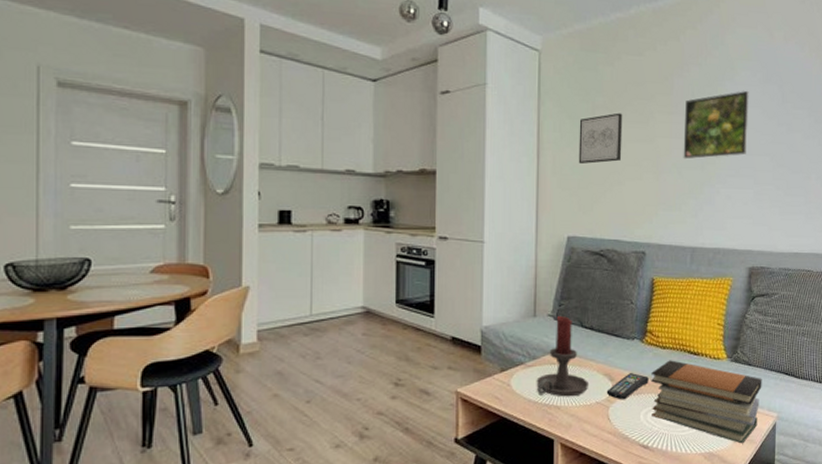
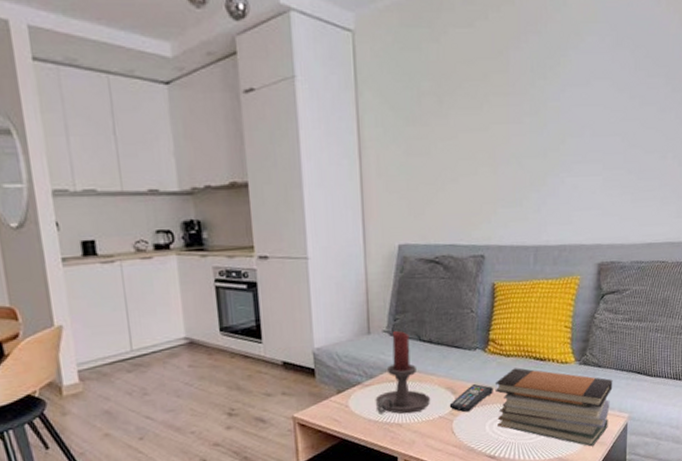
wall art: present [578,112,623,165] -> none [403,98,454,163]
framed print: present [683,90,749,160] -> none [522,59,596,147]

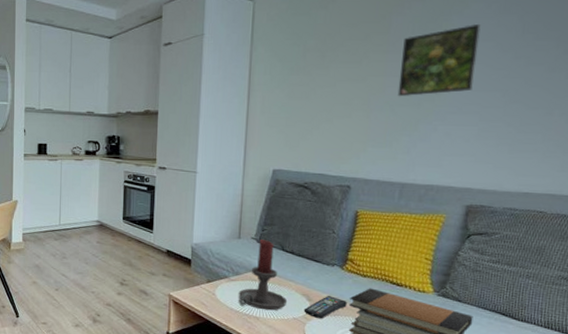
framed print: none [522,59,596,147] -> present [397,23,481,97]

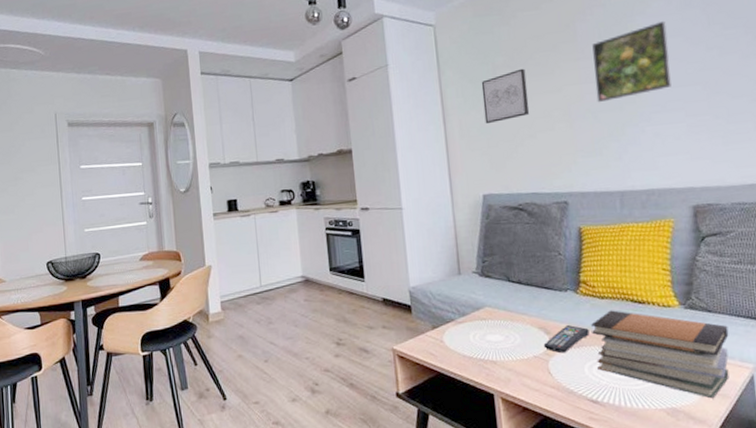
candle holder: present [238,240,288,311] -> none [468,272,524,352]
wall art: none [287,54,335,104] -> present [481,68,530,125]

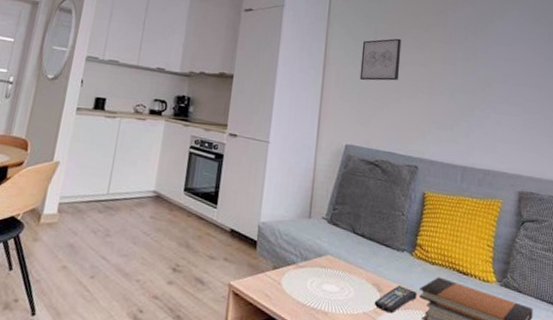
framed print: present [592,20,671,103] -> none [455,28,517,85]

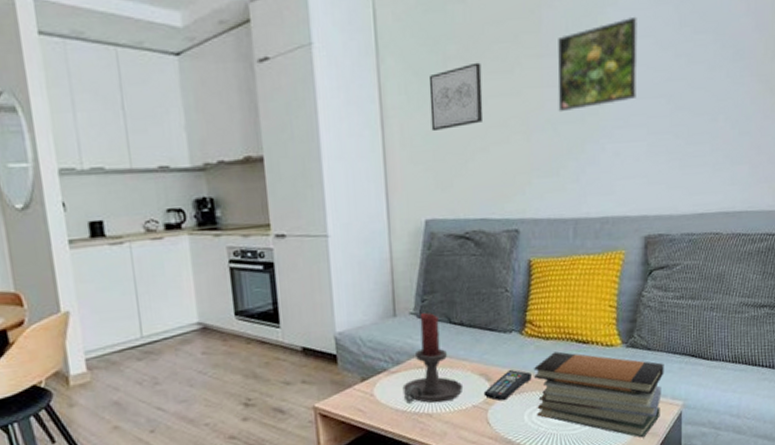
candle holder: none [306,220,358,304] -> present [402,313,464,404]
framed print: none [455,28,517,85] -> present [557,16,638,113]

